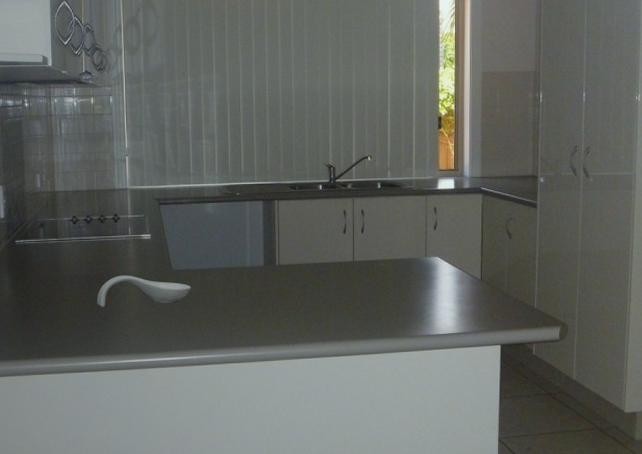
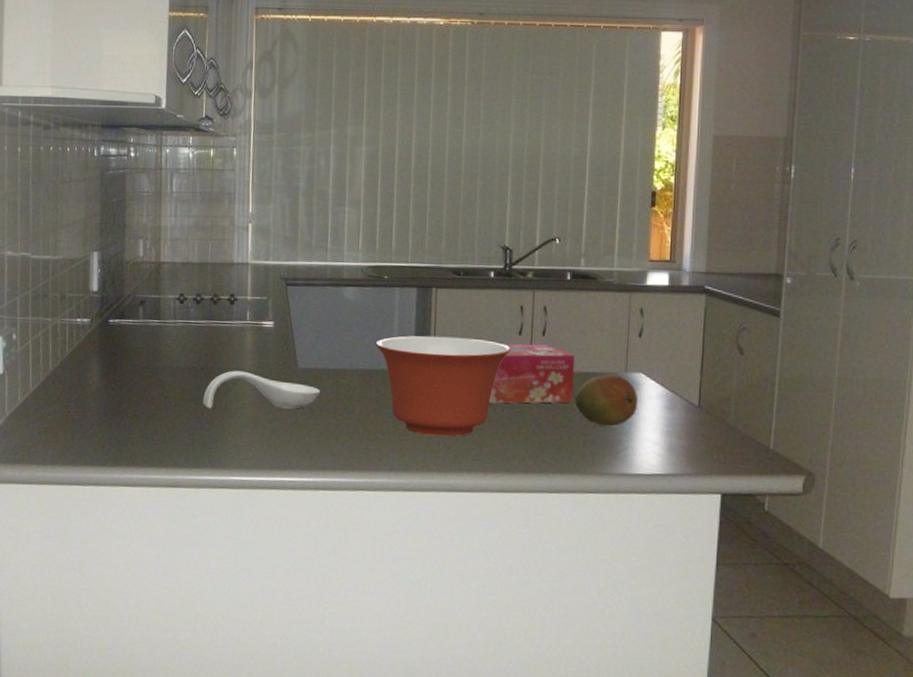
mixing bowl: none [232,238,339,316] -> present [375,335,512,437]
tissue box: none [323,240,388,288] -> present [489,343,576,404]
fruit: none [389,259,435,300] -> present [575,374,637,427]

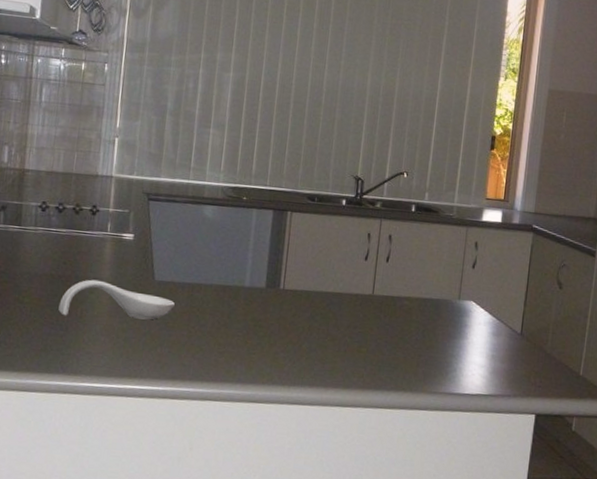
mixing bowl: present [375,335,512,437] -> none [230,255,357,353]
tissue box: present [489,343,576,404] -> none [333,267,415,326]
fruit: present [575,374,637,427] -> none [411,300,468,349]

